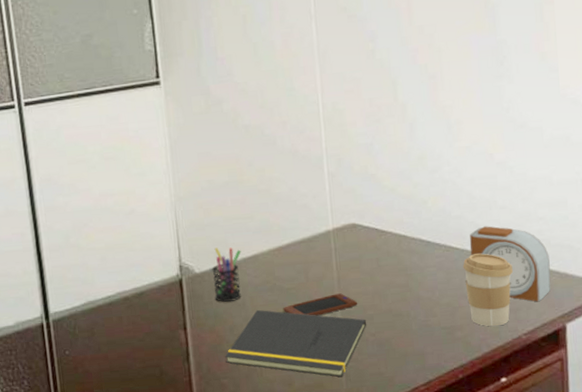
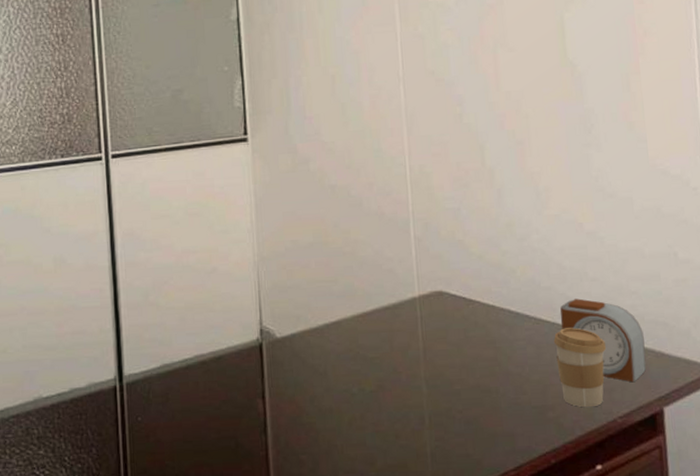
pen holder: present [211,247,241,302] -> none [293,311,324,370]
notepad: present [225,309,367,378] -> none [304,379,454,458]
smartphone: present [282,293,358,316] -> none [365,365,445,389]

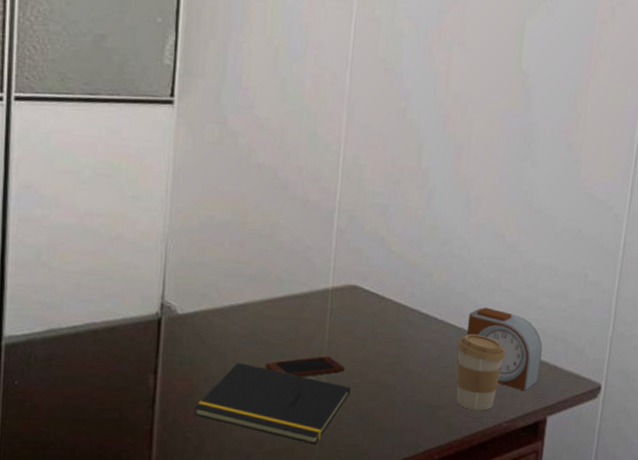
notepad: none [304,379,454,458] -> present [194,362,351,445]
smartphone: none [365,365,445,389] -> present [265,356,345,377]

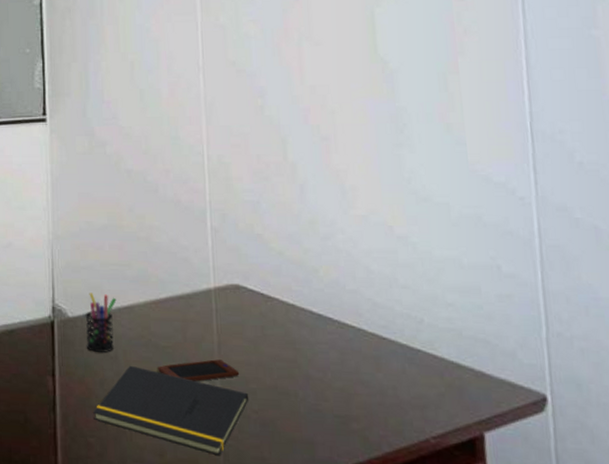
pen holder: none [194,290,232,350] -> present [85,292,117,353]
coffee cup: present [456,334,506,411] -> none [359,335,419,424]
alarm clock: present [466,307,543,391] -> none [366,305,465,402]

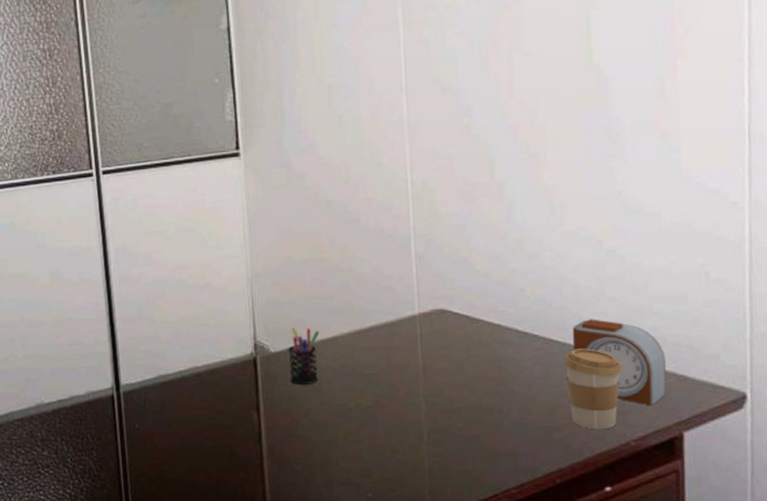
notepad: present [93,365,249,456] -> none [299,394,454,473]
smartphone: present [157,359,240,382] -> none [362,383,445,405]
coffee cup: none [359,335,419,424] -> present [564,348,623,430]
alarm clock: none [366,305,465,402] -> present [572,319,667,406]

